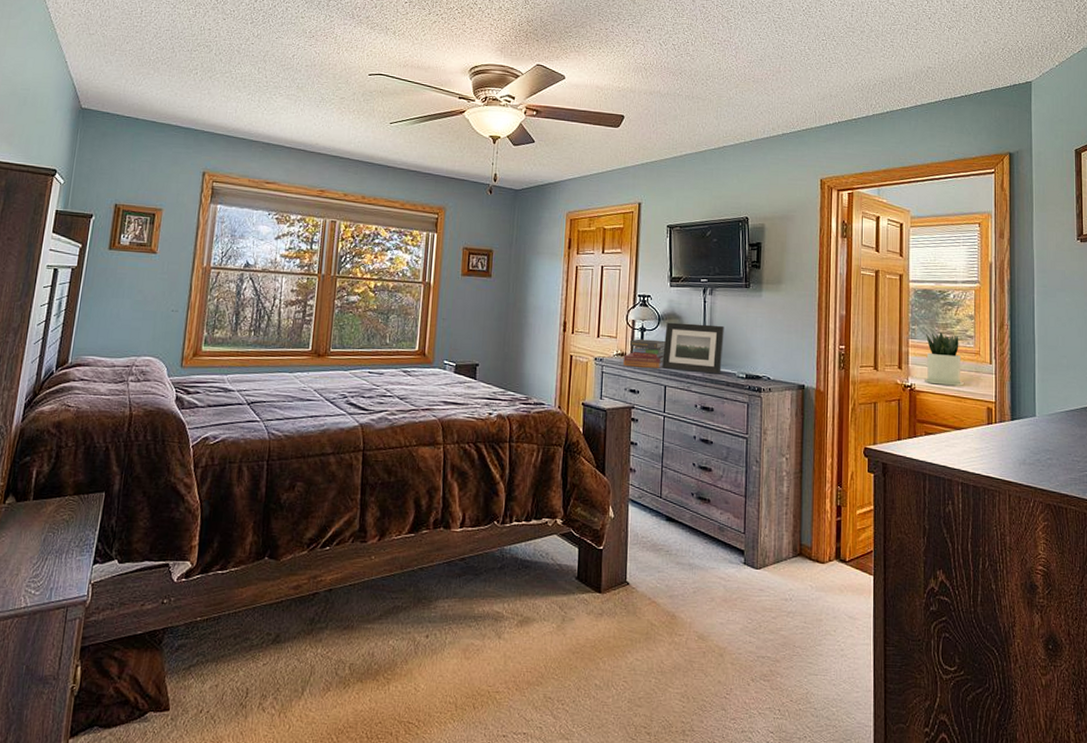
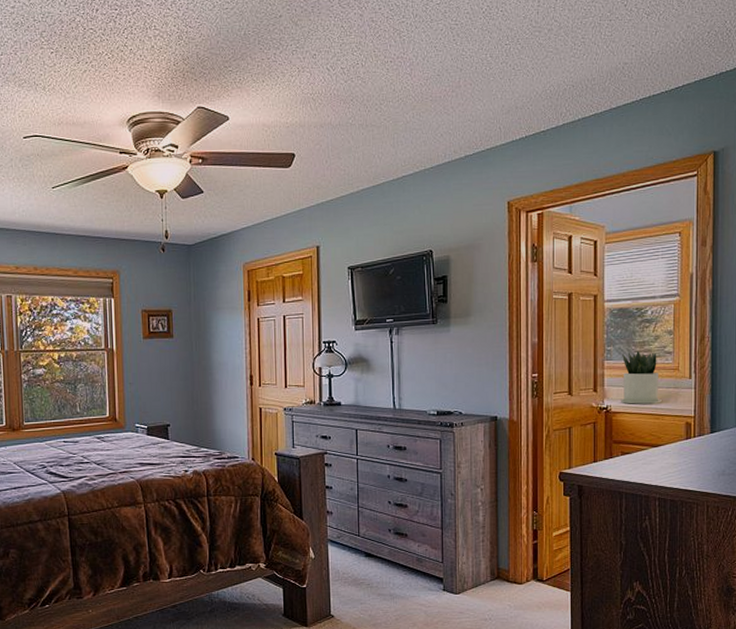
books: present [623,338,666,370] -> none [313,385,354,414]
picture frame: present [662,322,724,374] -> none [352,364,413,414]

